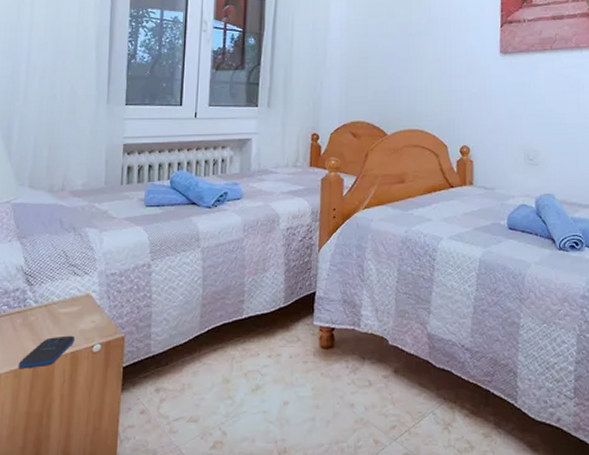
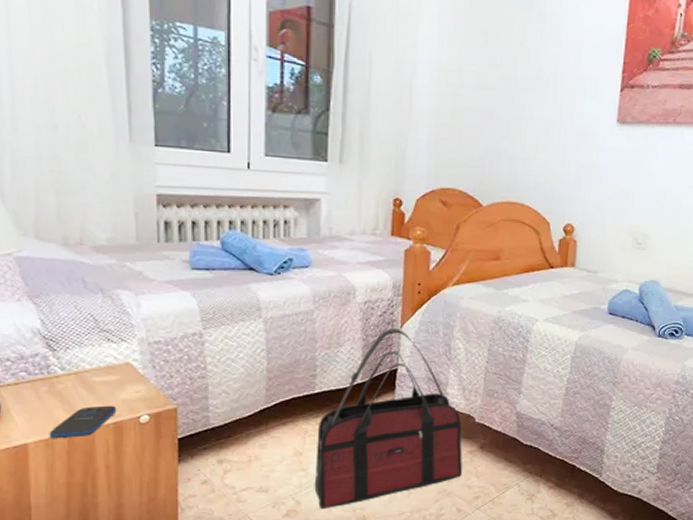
duffel bag: none [239,252,377,441] -> present [314,328,462,510]

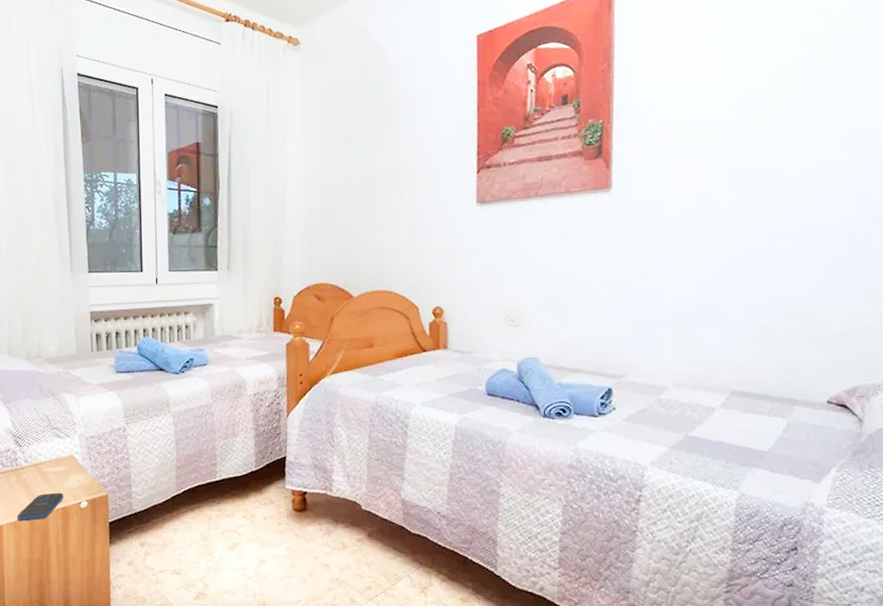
duffel bag: present [314,328,462,510] -> none [219,418,352,594]

